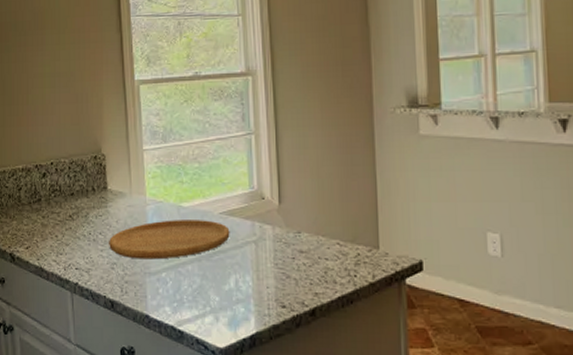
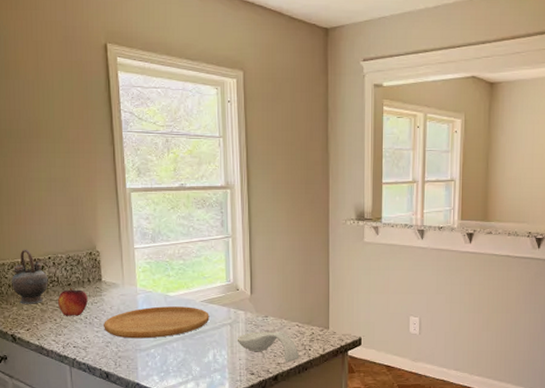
teapot: none [12,154,50,218] -> present [11,249,48,304]
fruit: none [59,197,92,232] -> present [57,287,88,316]
spoon rest: none [263,251,343,293] -> present [237,331,300,363]

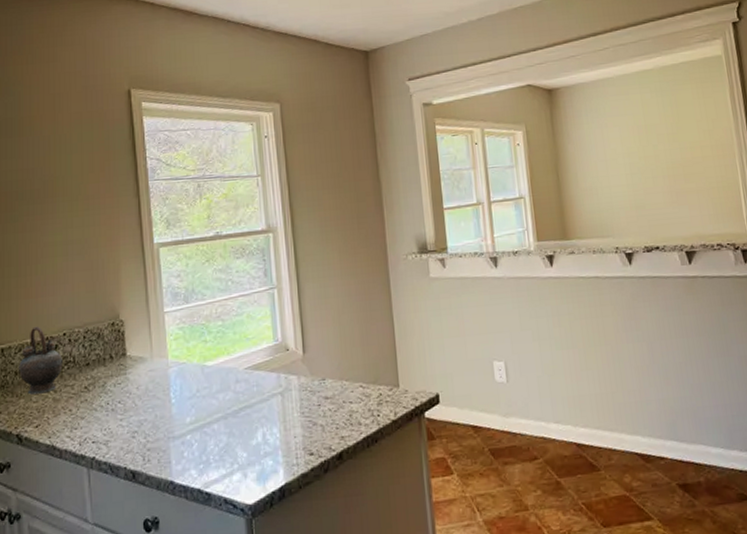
fruit: present [57,287,88,316] -> none [73,367,110,404]
cutting board: present [104,306,209,339] -> none [129,376,256,425]
spoon rest: present [237,331,300,363] -> none [290,396,367,435]

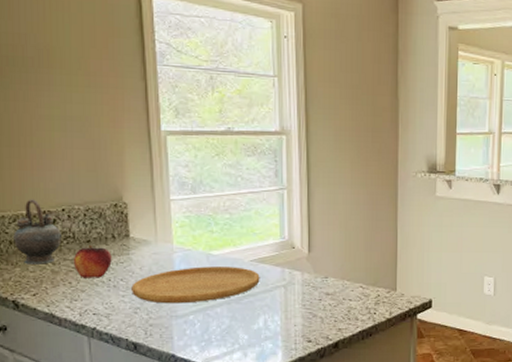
fruit: none [73,367,110,404] -> present [73,244,112,278]
cutting board: none [129,376,256,425] -> present [131,266,260,304]

